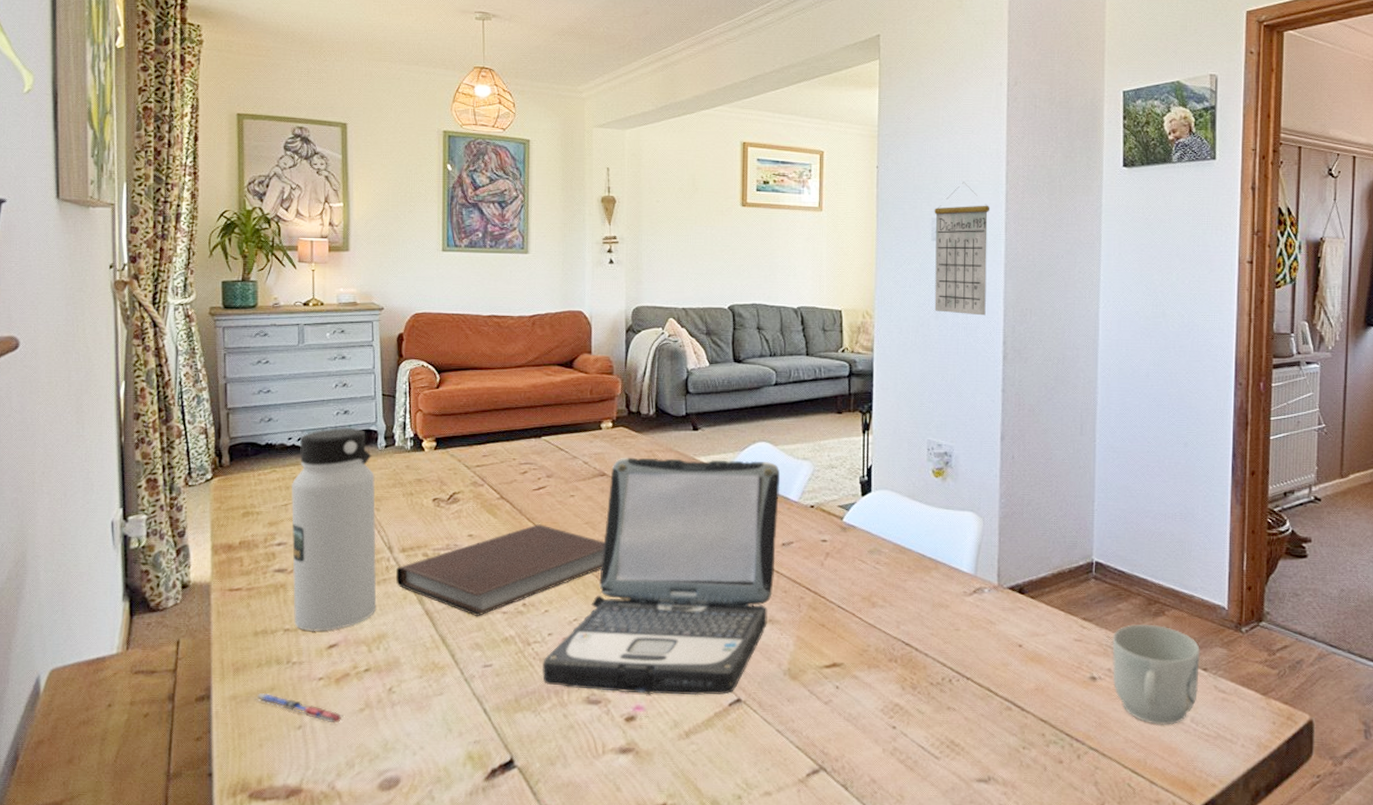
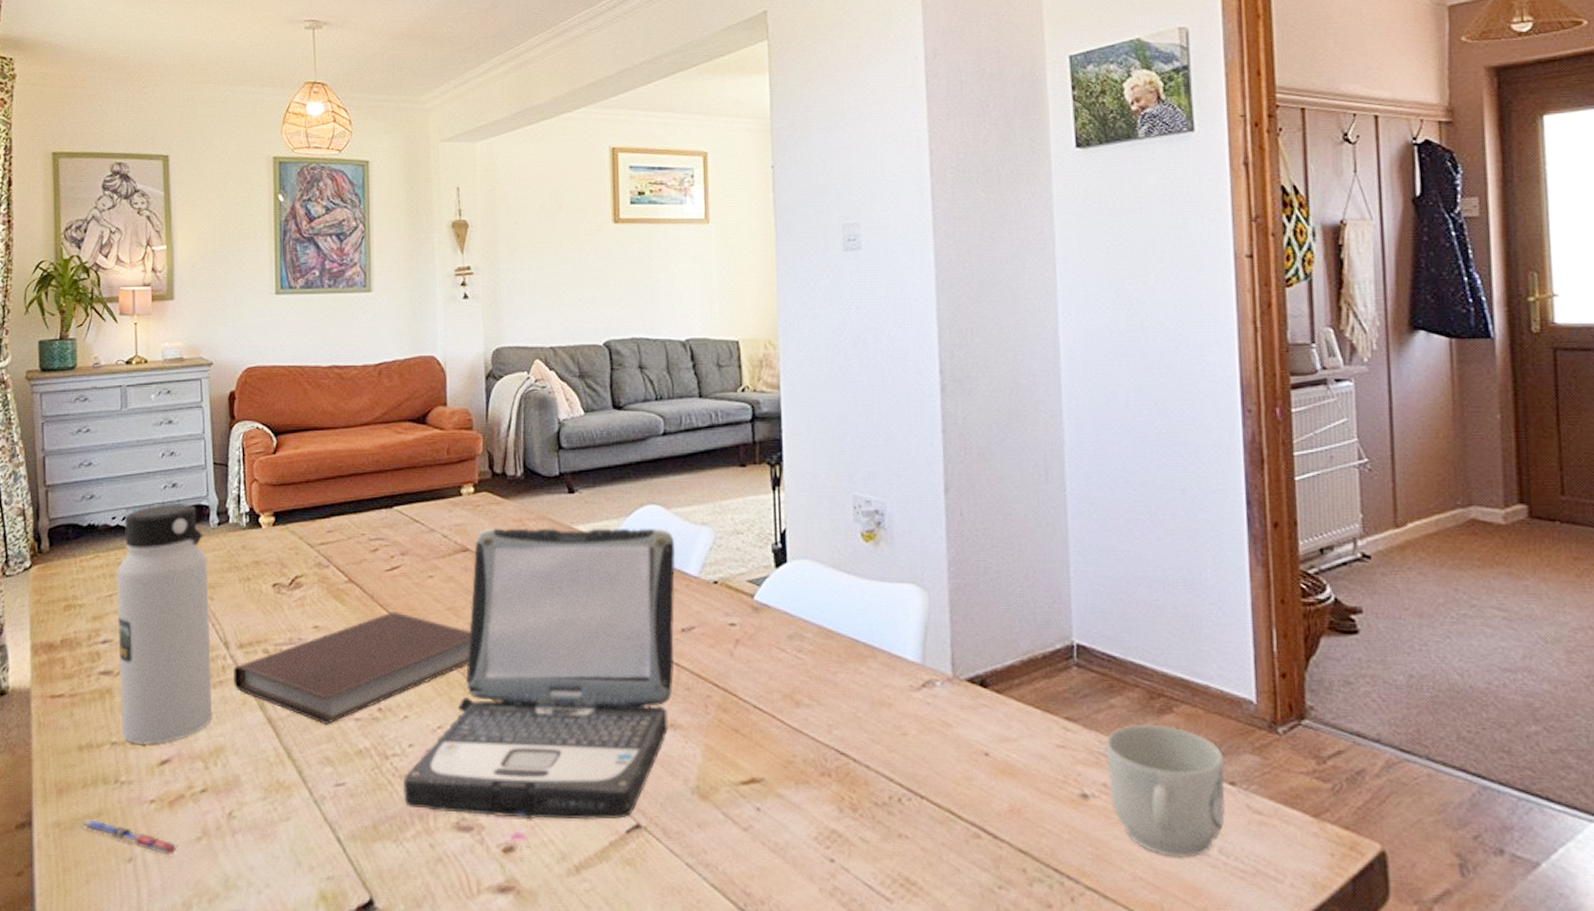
calendar: present [934,182,990,316] -> none [844,178,916,340]

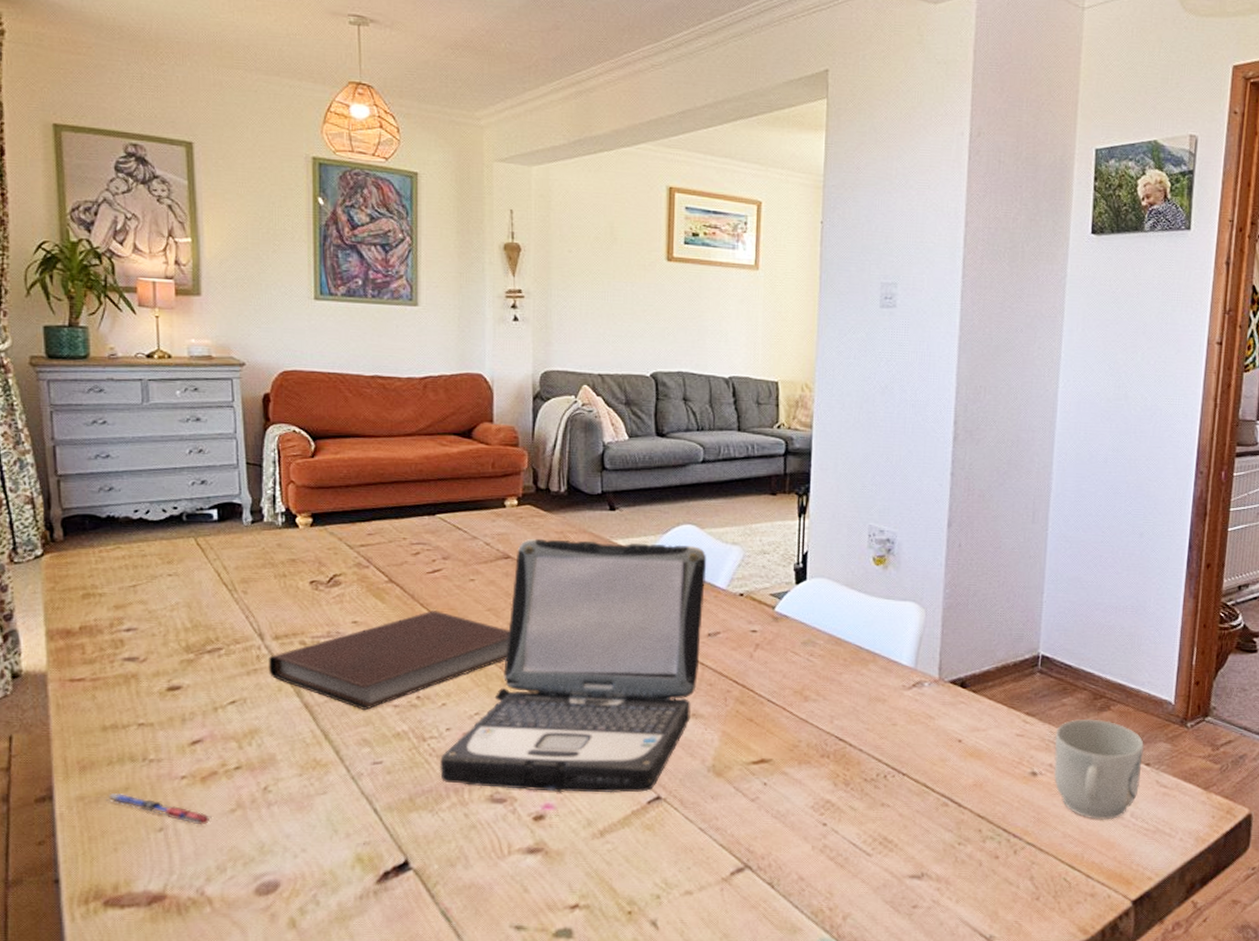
water bottle: present [116,502,213,746] -> none [139,499,247,727]

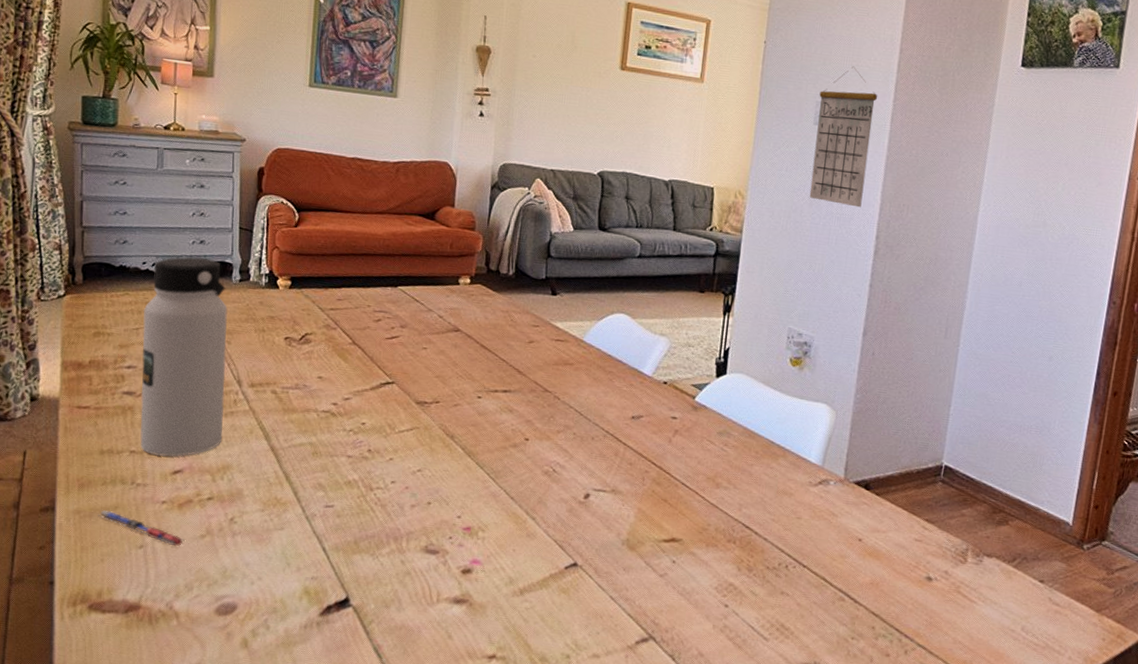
water bottle: none [139,499,247,727] -> present [140,257,228,457]
notebook: present [269,610,509,710] -> none [243,373,454,457]
laptop: present [440,538,707,793] -> none [383,315,636,557]
calendar: none [880,243,946,393] -> present [809,66,878,208]
mug: present [1054,719,1145,820] -> none [948,530,1040,632]

